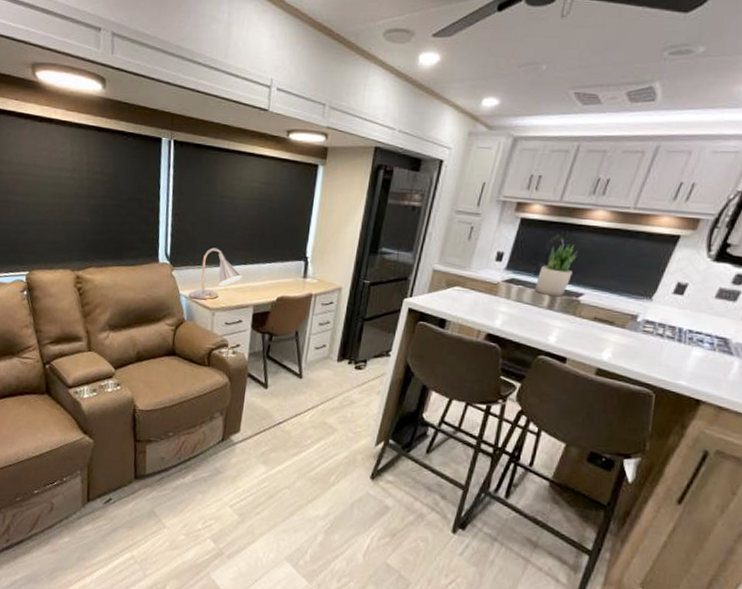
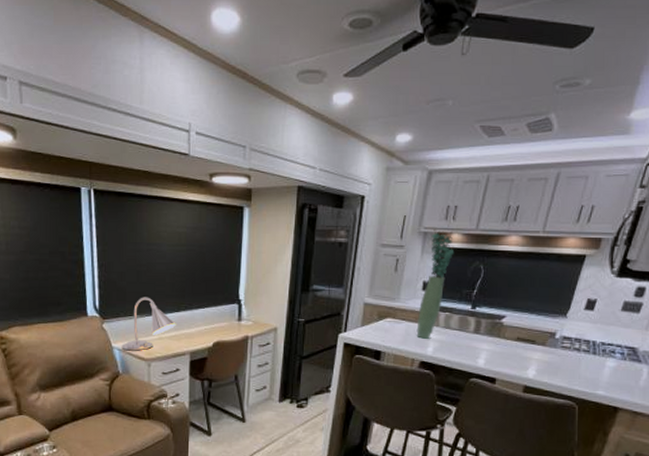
vase: none [485,197,534,311] -> present [416,228,455,339]
planter: present [535,243,578,297] -> none [461,269,496,321]

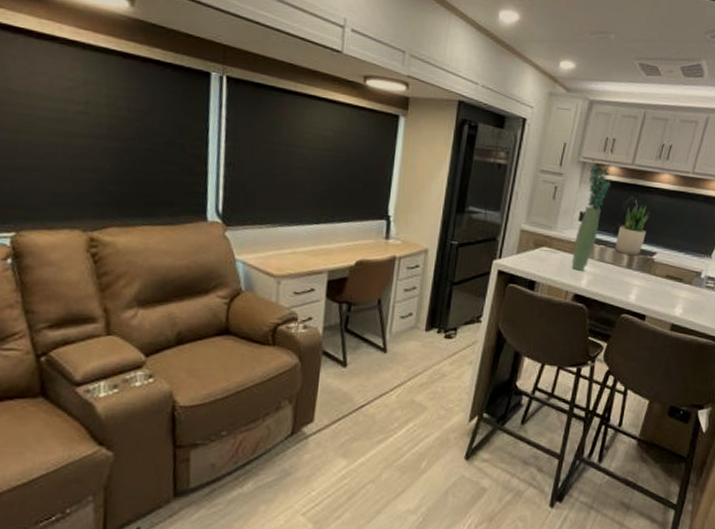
table lamp: present [121,297,177,351] -> none [246,204,316,266]
planter: none [461,269,496,321] -> present [615,205,649,256]

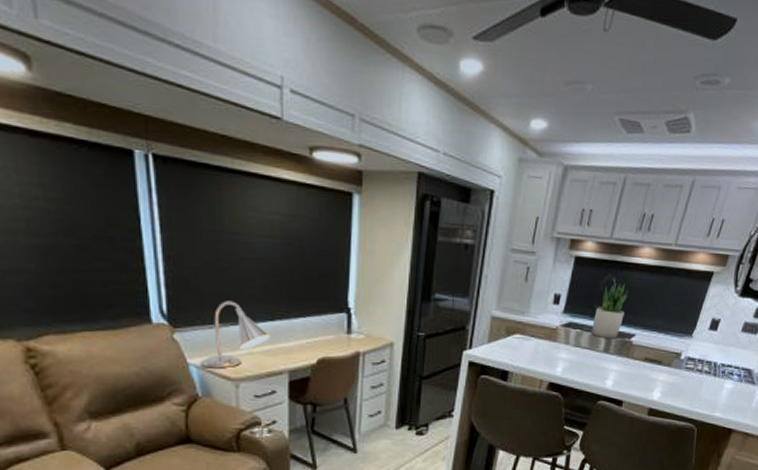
table lamp: none [246,204,316,266] -> present [200,300,272,369]
vase: present [571,159,611,271] -> none [546,234,588,358]

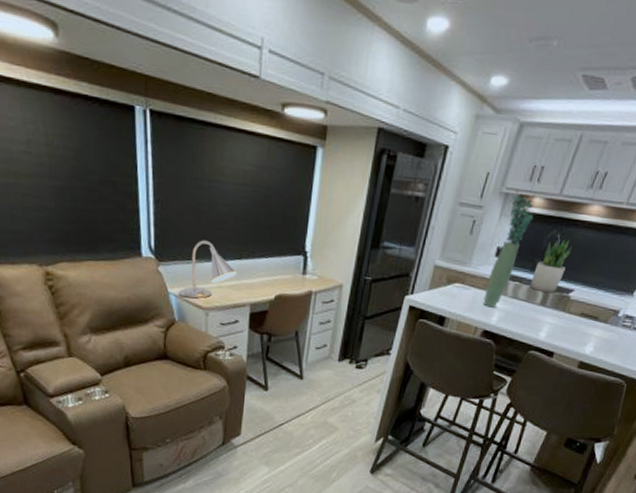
vase: none [546,234,588,358] -> present [483,190,535,308]

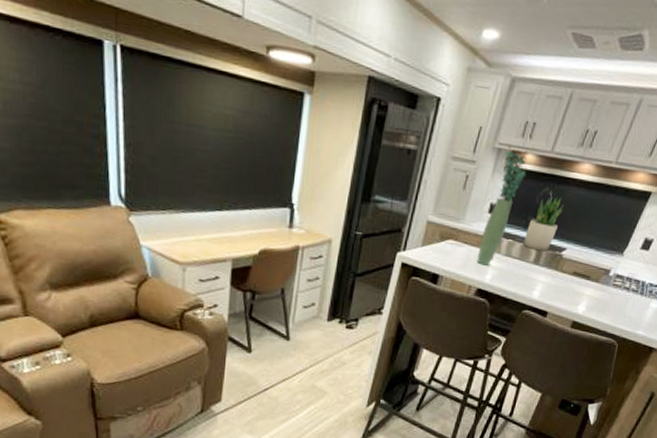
table lamp: present [178,240,238,299] -> none [151,188,219,253]

